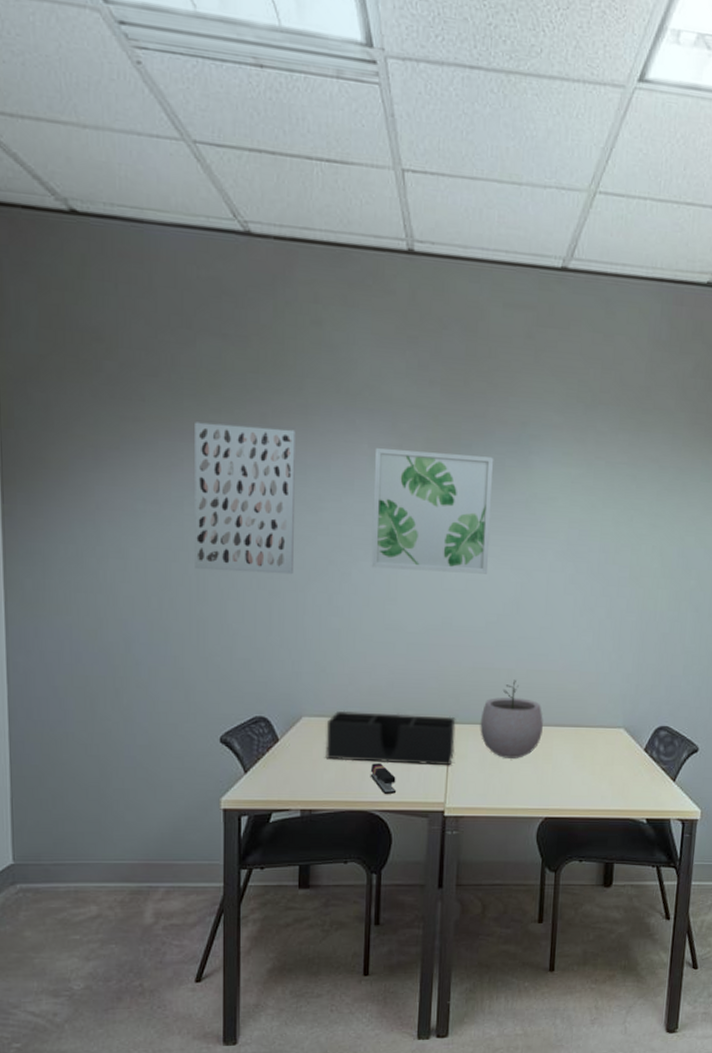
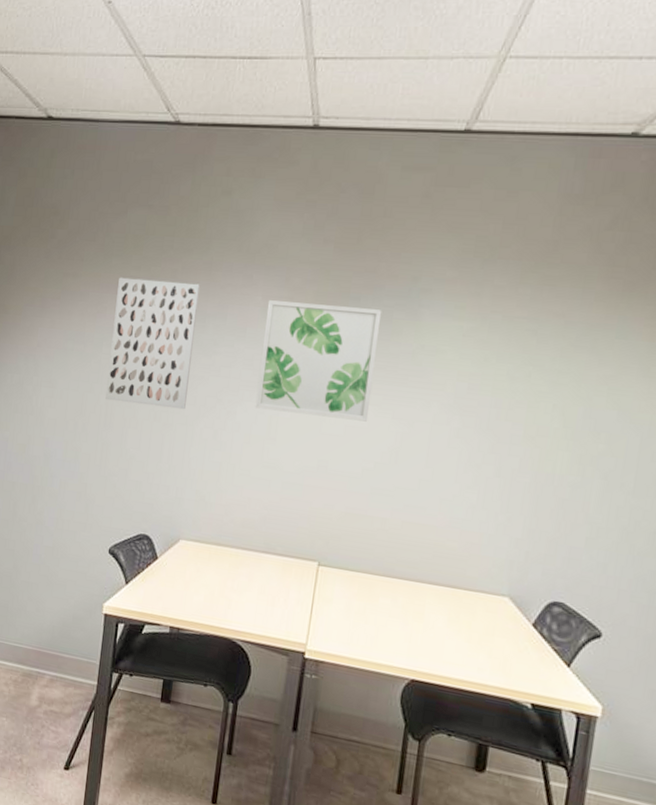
desk organizer: present [325,710,456,766] -> none [197,538,324,608]
stapler: present [370,763,396,794] -> none [236,593,260,627]
plant pot: present [480,679,543,758] -> none [348,529,417,612]

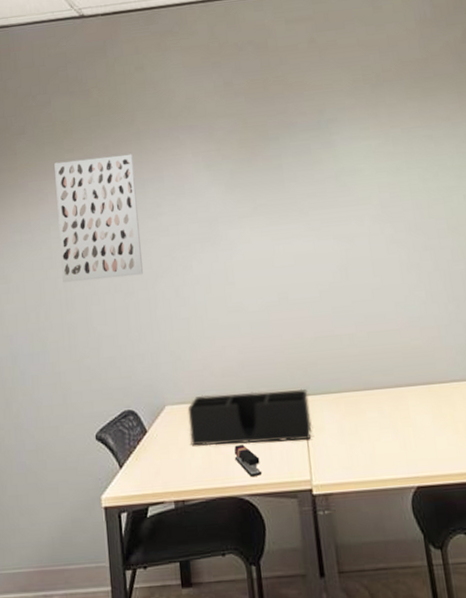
desk organizer: none [197,538,324,608] -> present [187,388,312,446]
stapler: none [236,593,260,627] -> present [234,445,261,476]
wall art: present [255,300,383,422] -> none [198,144,313,258]

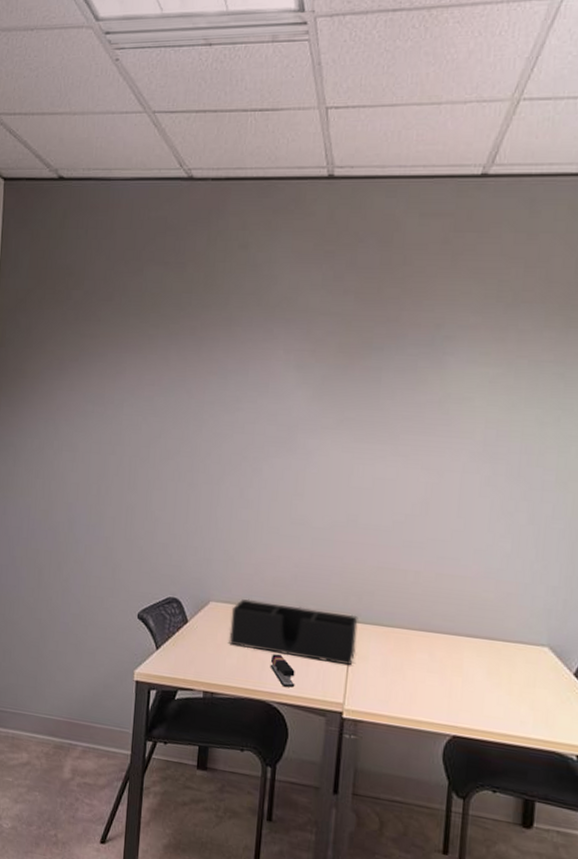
wall art: present [54,154,143,283] -> none [128,336,220,469]

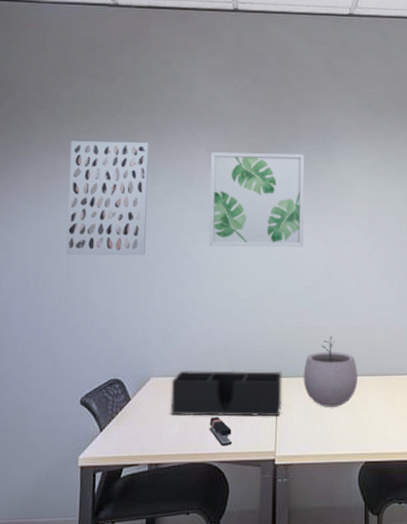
wall art: none [128,336,220,469] -> present [66,140,149,256]
wall art: none [281,354,406,473] -> present [208,152,305,247]
plant pot: none [383,582,453,667] -> present [303,335,357,407]

